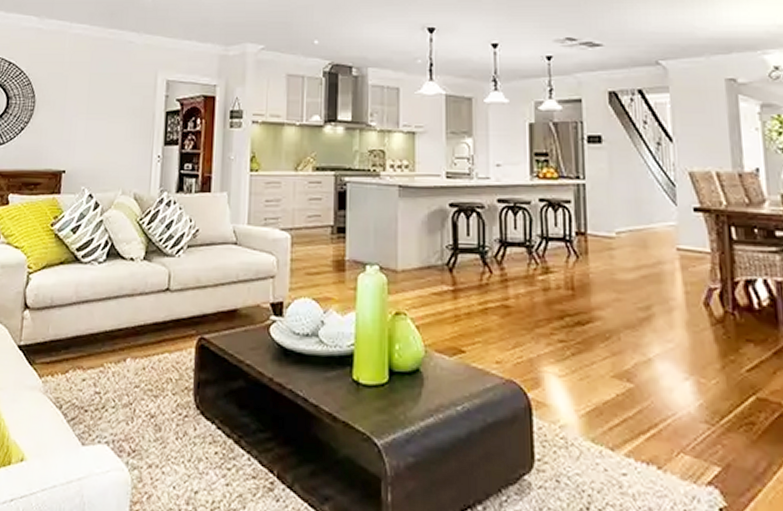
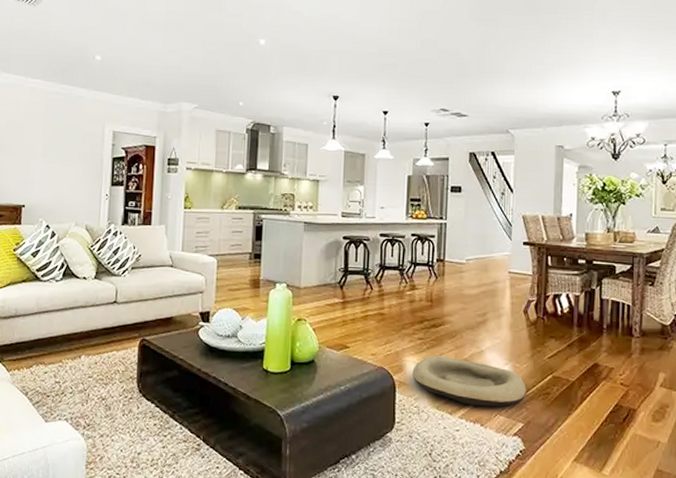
dog bed: none [553,365,720,442] -> present [412,355,526,407]

